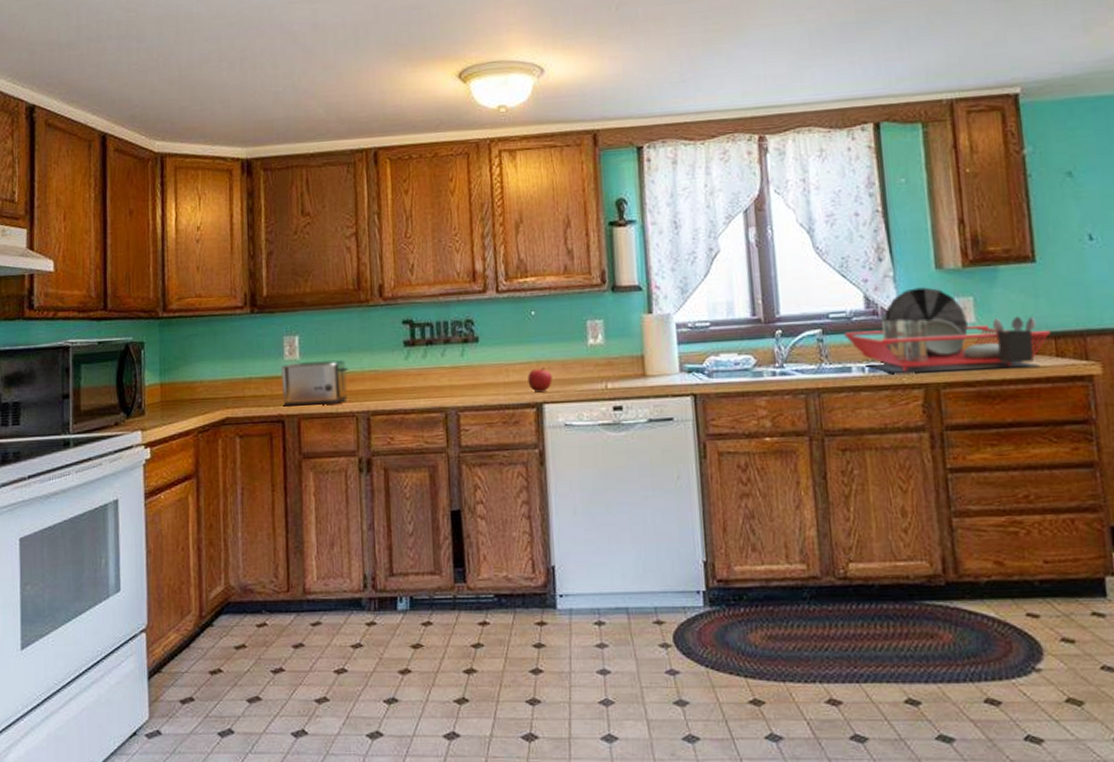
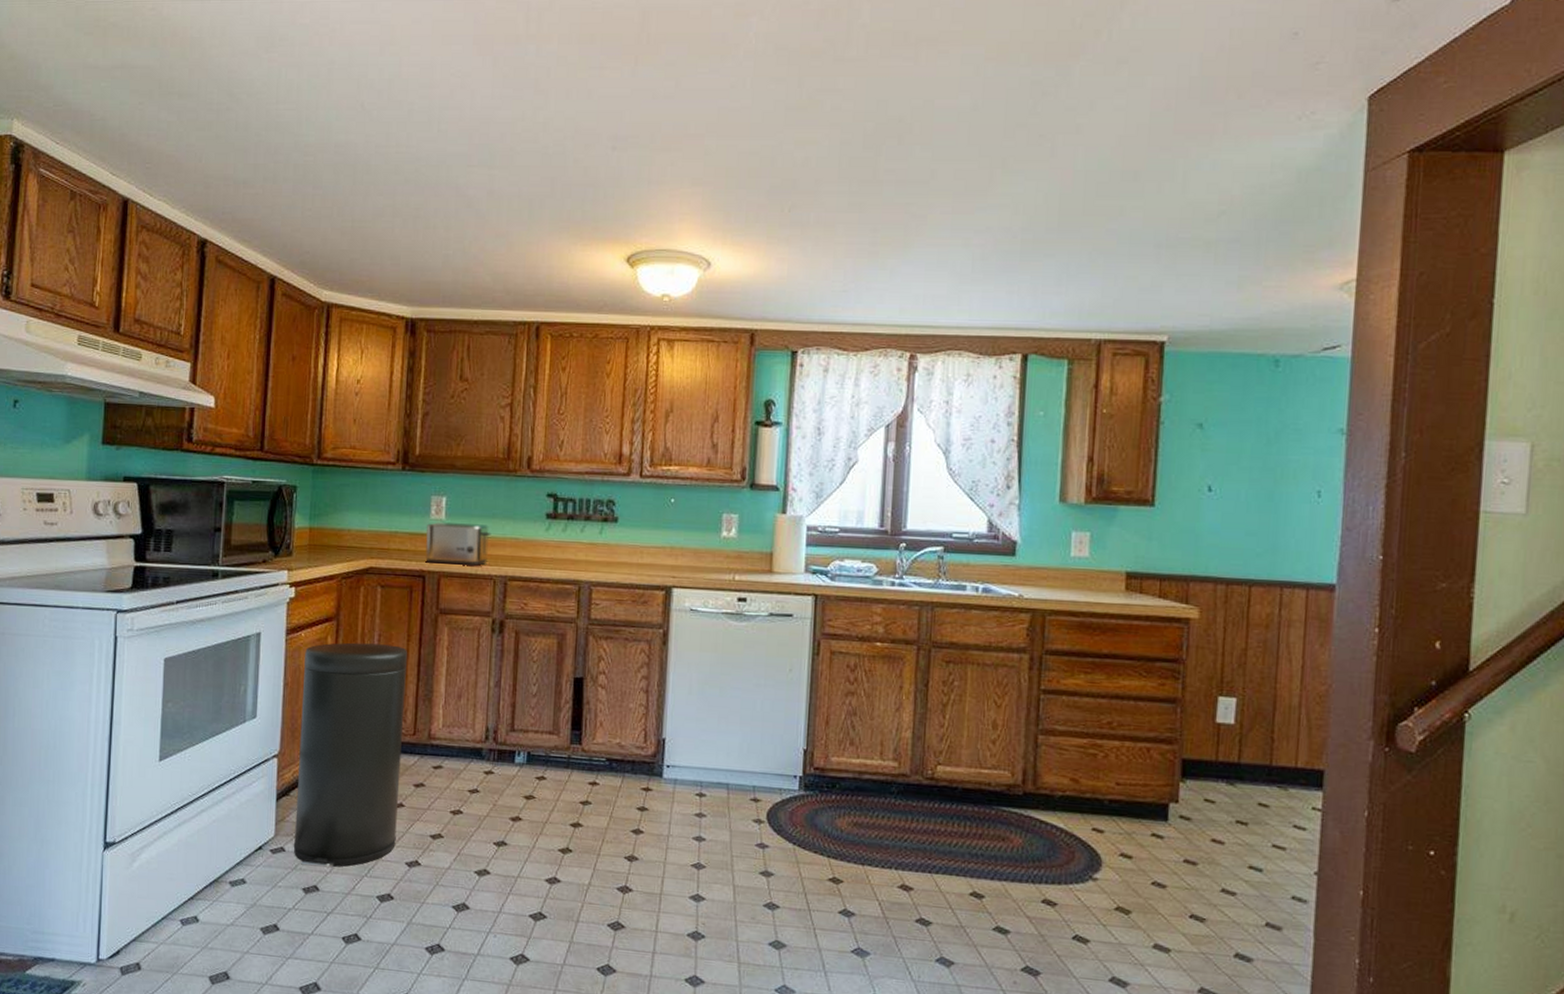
pedal bin: none [166,497,279,749] -> present [293,642,408,869]
fruit: present [528,366,552,393] -> none [660,552,684,577]
dish rack: present [844,287,1051,375] -> none [964,518,1157,606]

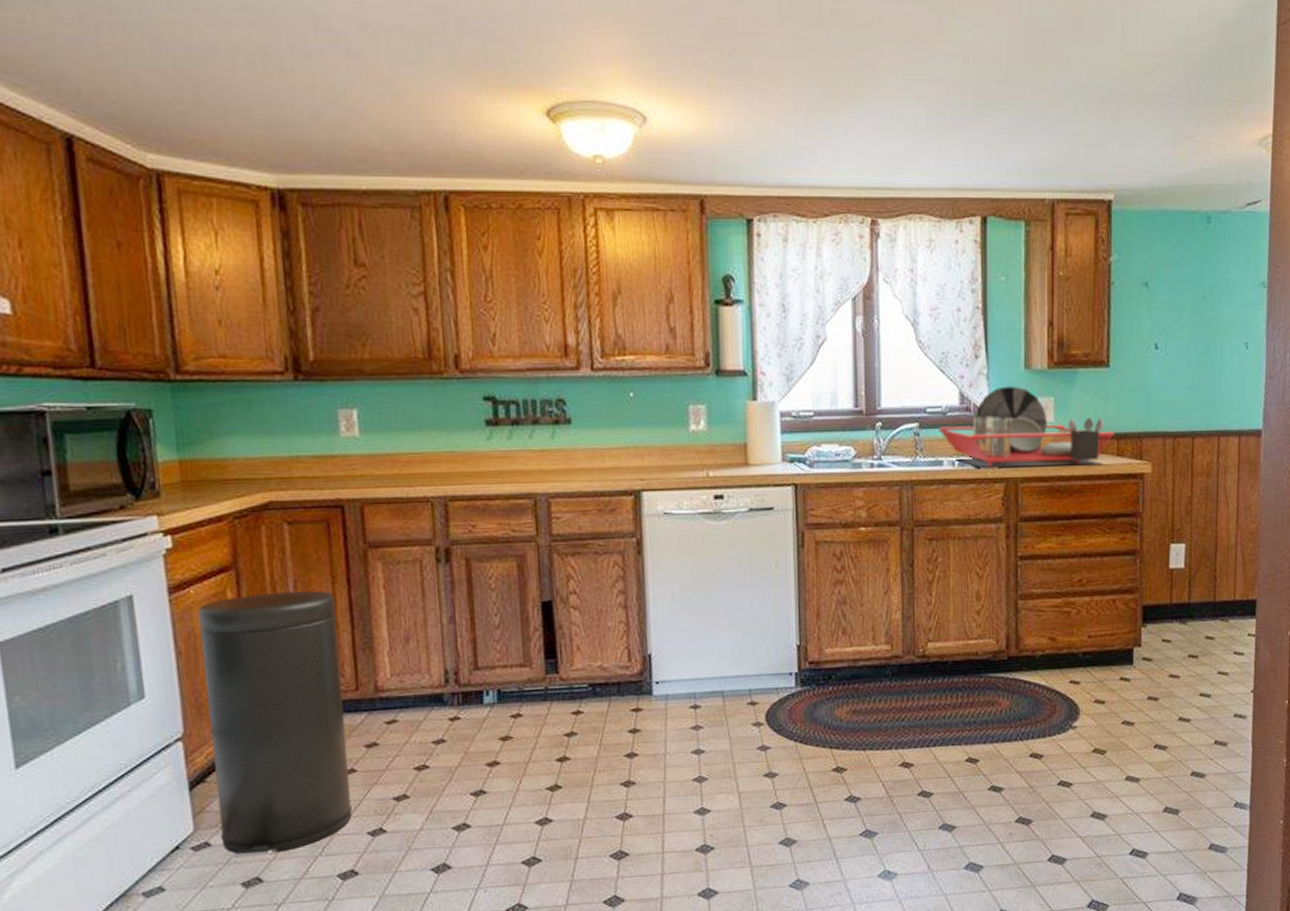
toaster: present [425,521,491,567] -> none [335,439,421,491]
dish rack: none [964,518,1157,606] -> present [939,386,1115,469]

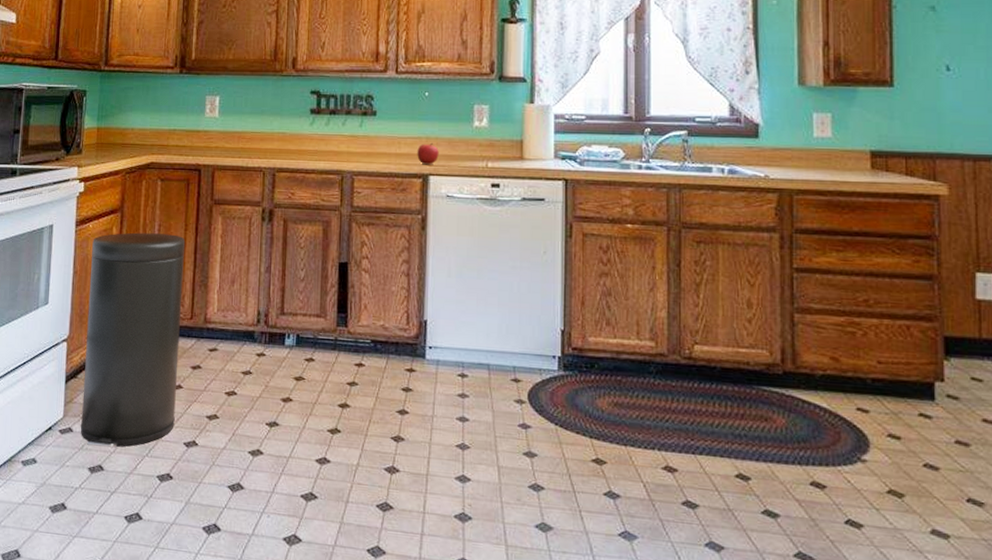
fruit: none [625,452,651,480] -> present [417,142,439,165]
dish rack: present [939,386,1115,469] -> none [708,101,902,184]

